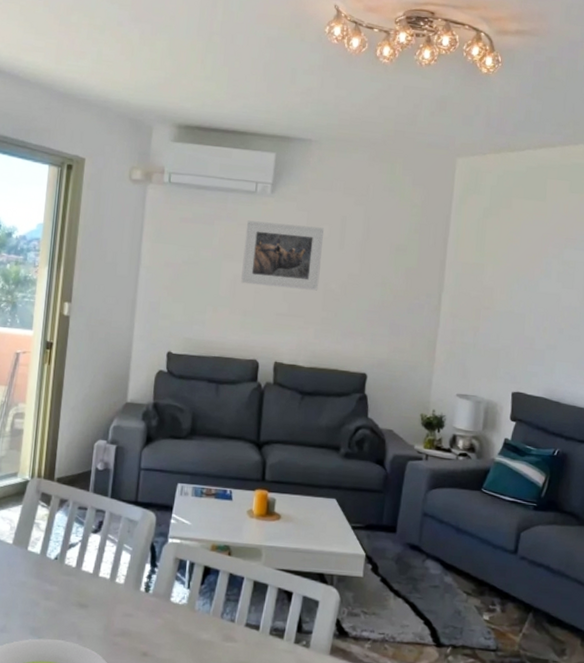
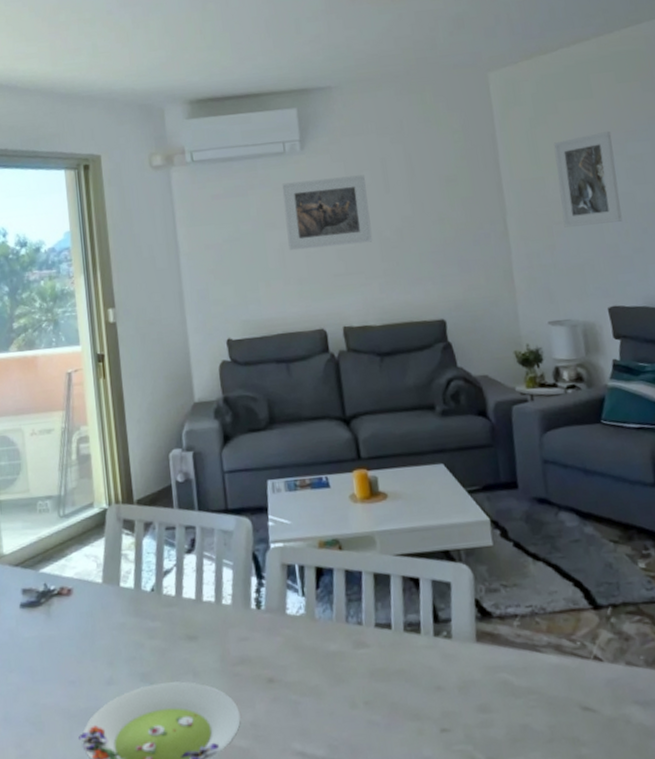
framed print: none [491,234,554,318] -> present [553,131,623,228]

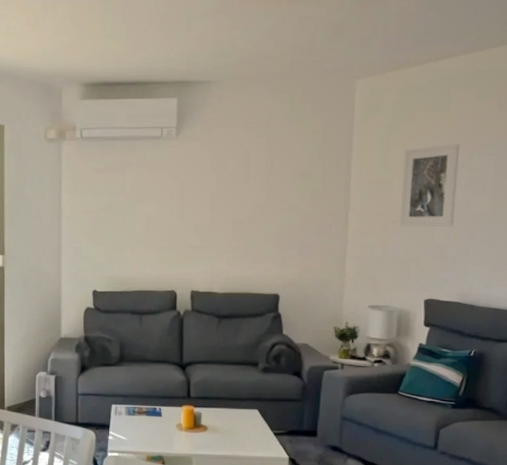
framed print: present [282,174,373,251] -> none [154,163,230,223]

